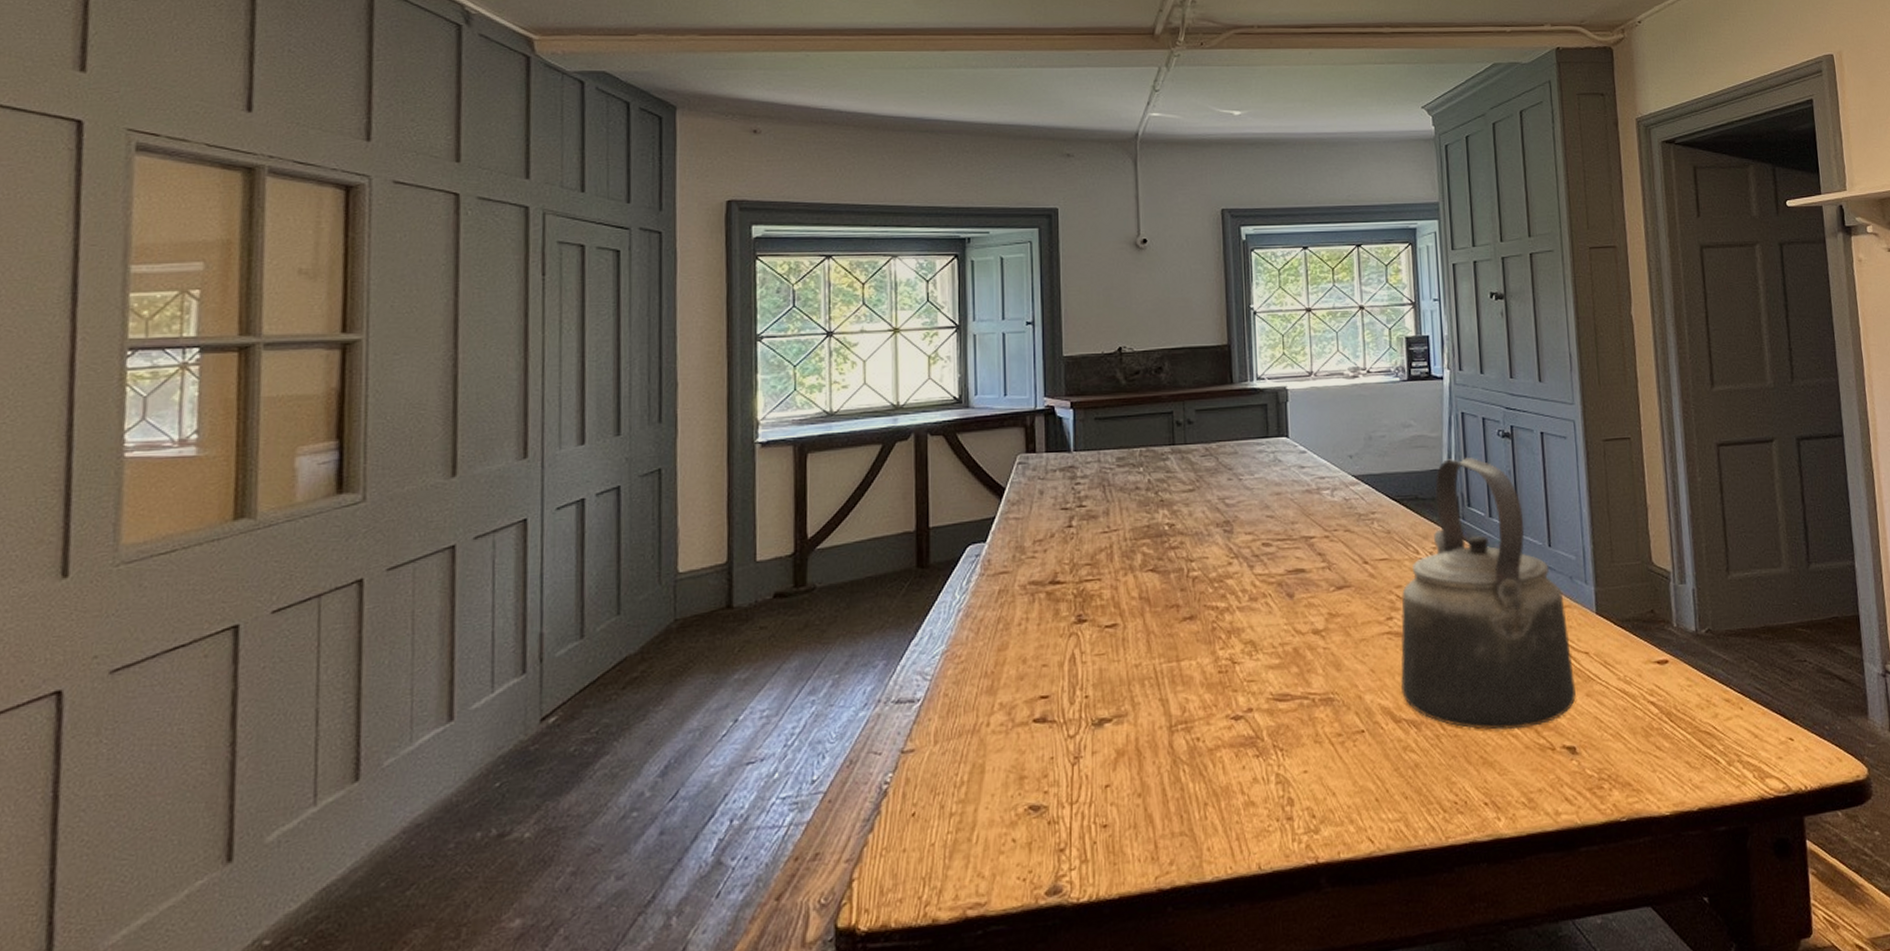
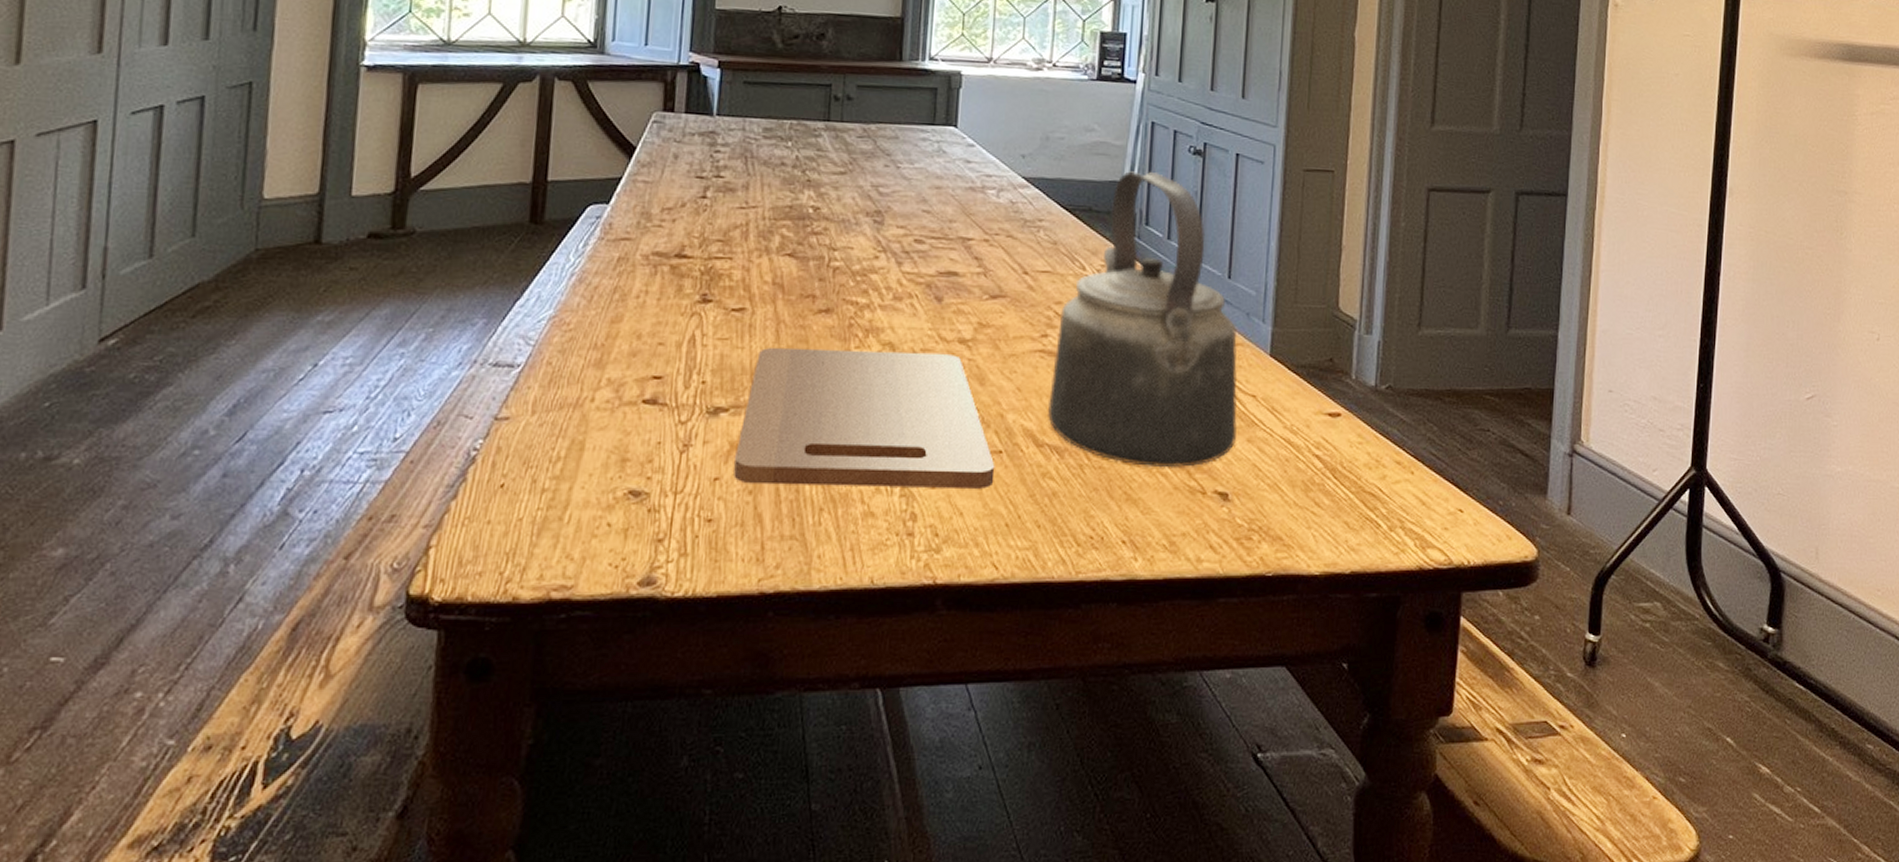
cutting board: none [1122,644,1360,788] -> present [734,347,995,489]

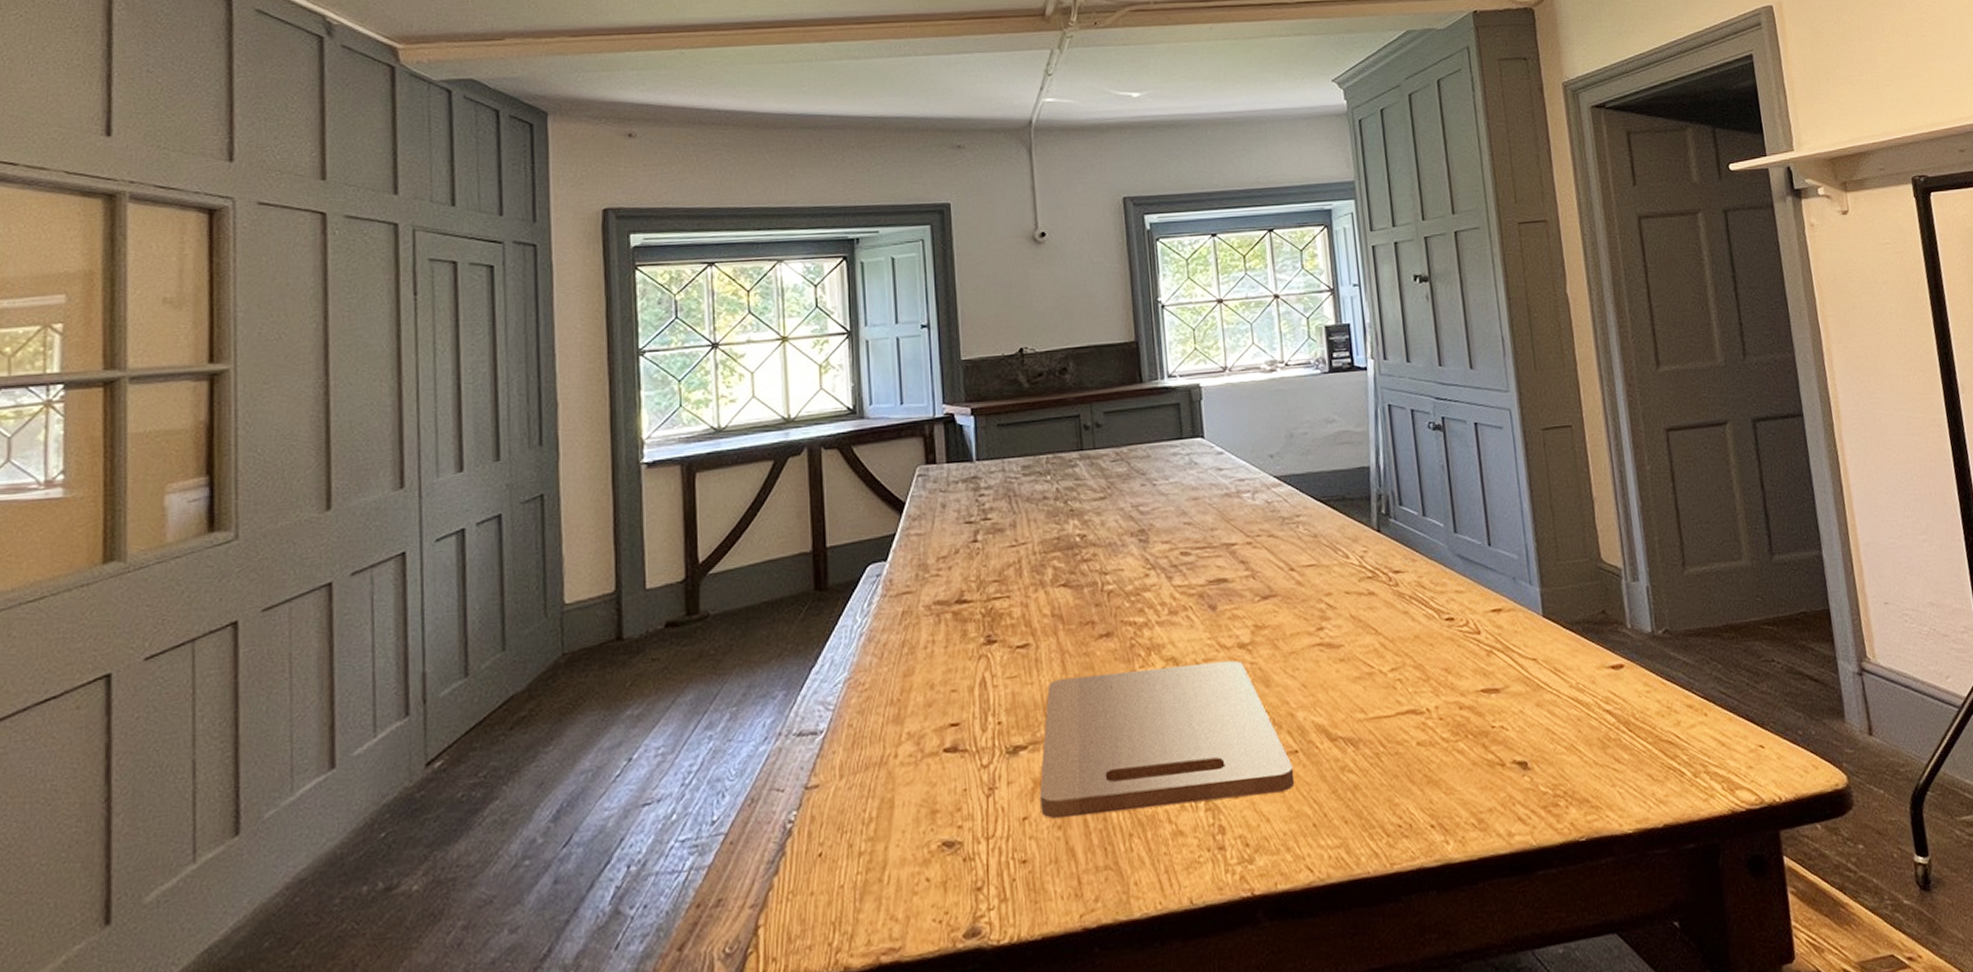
kettle: present [1047,171,1238,468] -> none [1332,452,1525,746]

